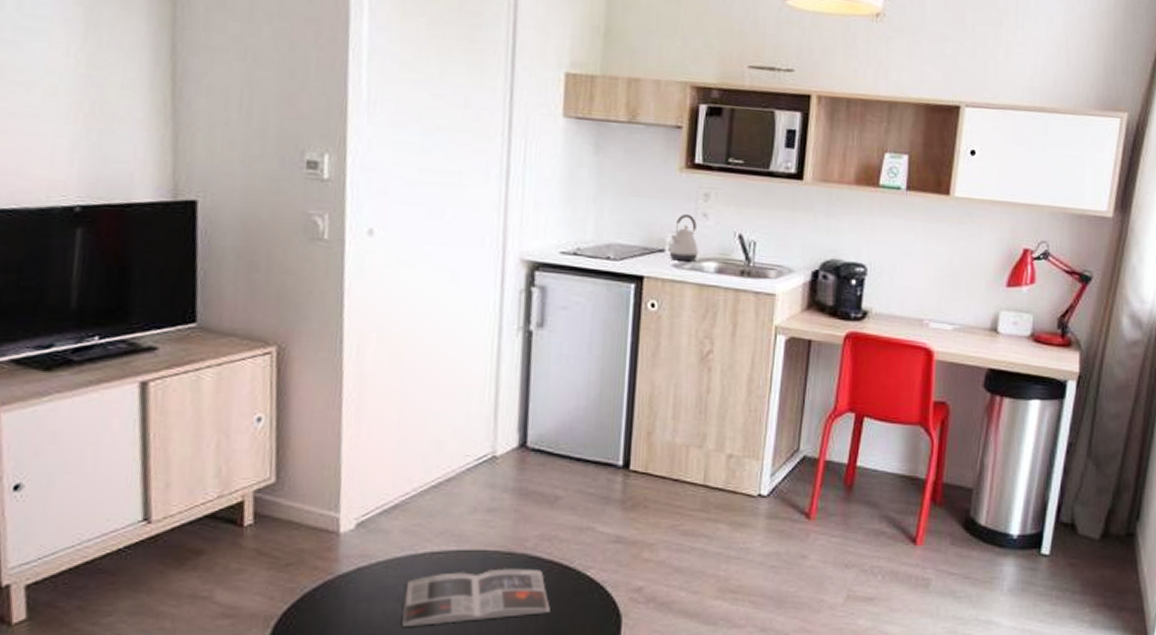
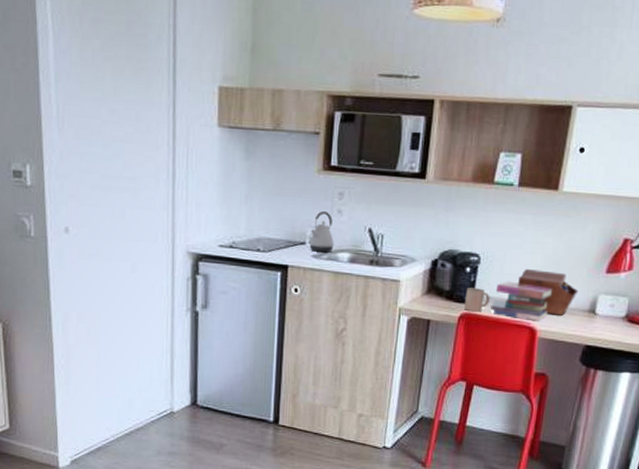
mug: none [849,303,879,331] -> present [463,288,490,312]
books: none [880,295,950,342] -> present [490,281,553,322]
sewing box: none [910,281,978,336] -> present [518,268,579,317]

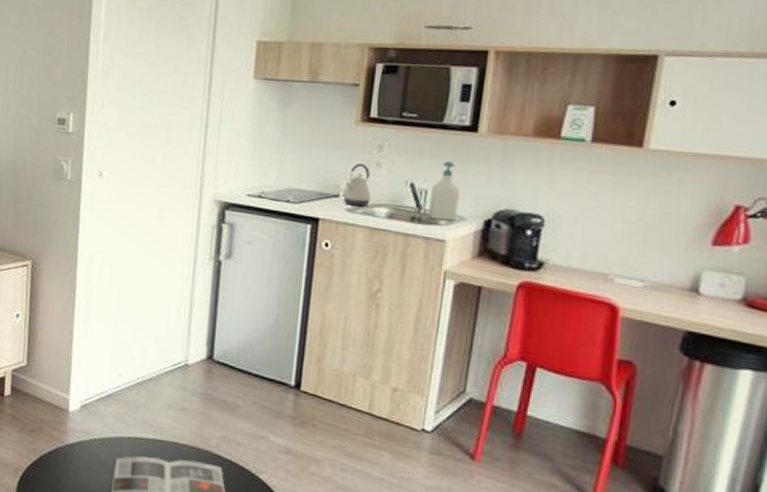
soap bottle: none [385,207,411,262] -> present [429,161,460,221]
mug: present [463,288,490,312] -> none [523,253,557,282]
books: present [490,281,553,322] -> none [557,248,640,298]
sewing box: present [518,268,579,317] -> none [593,234,674,294]

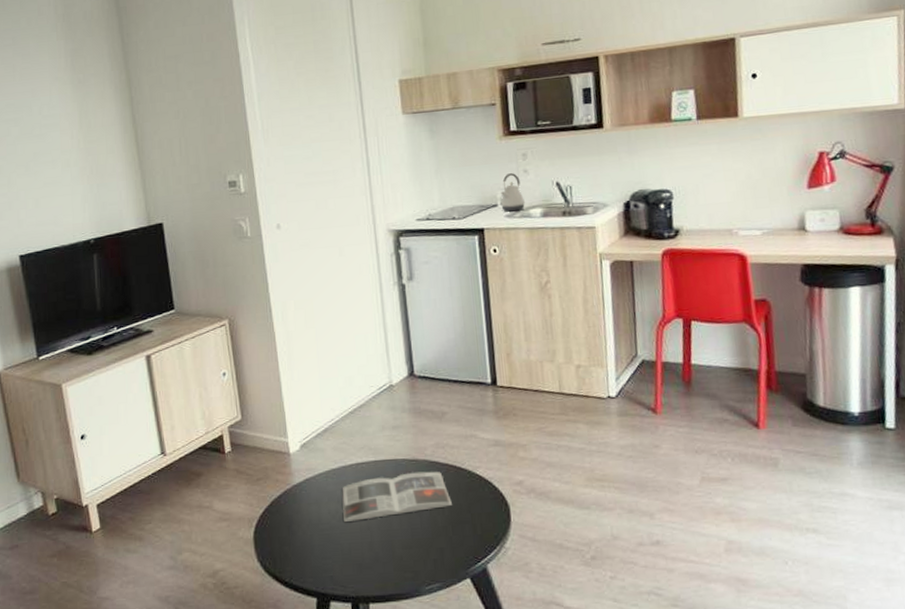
soap bottle: present [429,161,460,221] -> none [574,157,601,210]

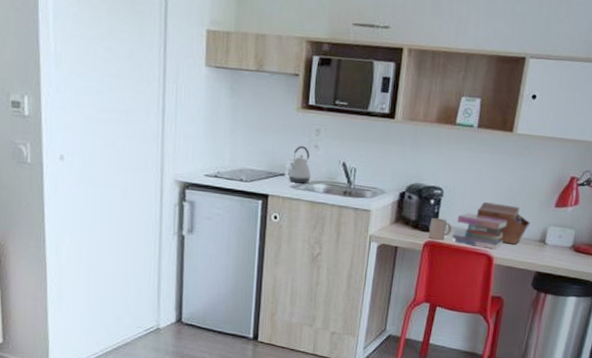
mug: none [664,222,691,247] -> present [428,218,452,241]
books: none [693,211,755,248] -> present [452,212,508,250]
sewing box: none [716,195,782,239] -> present [477,201,531,246]

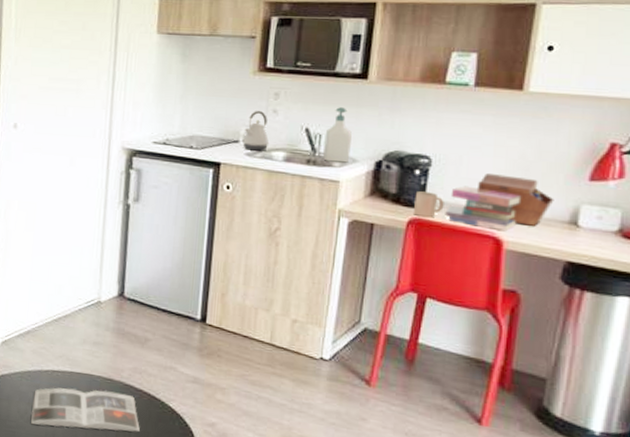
soap bottle: none [357,144,381,194] -> present [323,107,352,163]

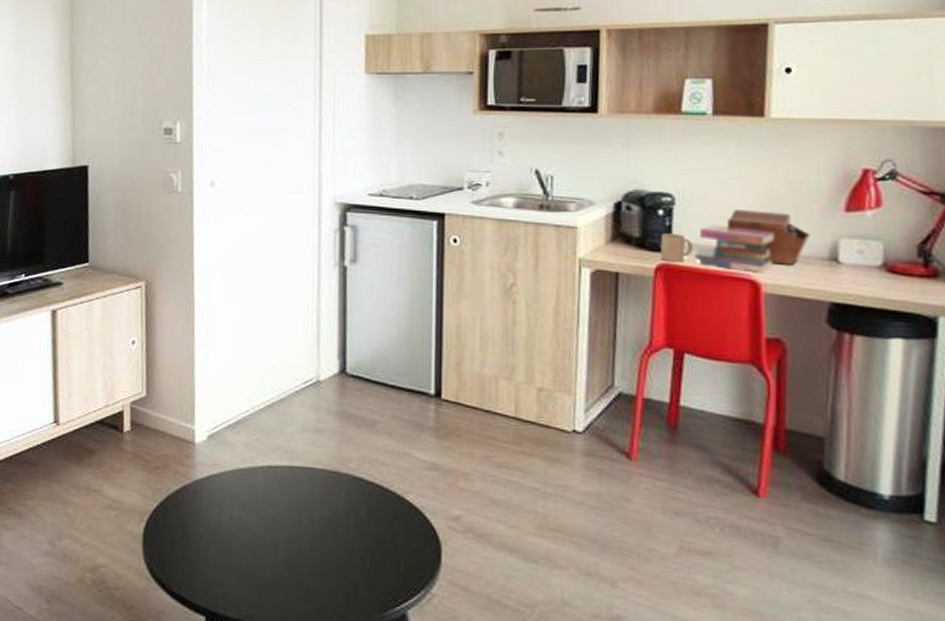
magazine: present [31,387,140,433] -> none [247,486,374,534]
kettle: present [243,110,270,151] -> none [468,152,497,198]
soap bottle: present [323,107,352,163] -> none [557,145,586,206]

